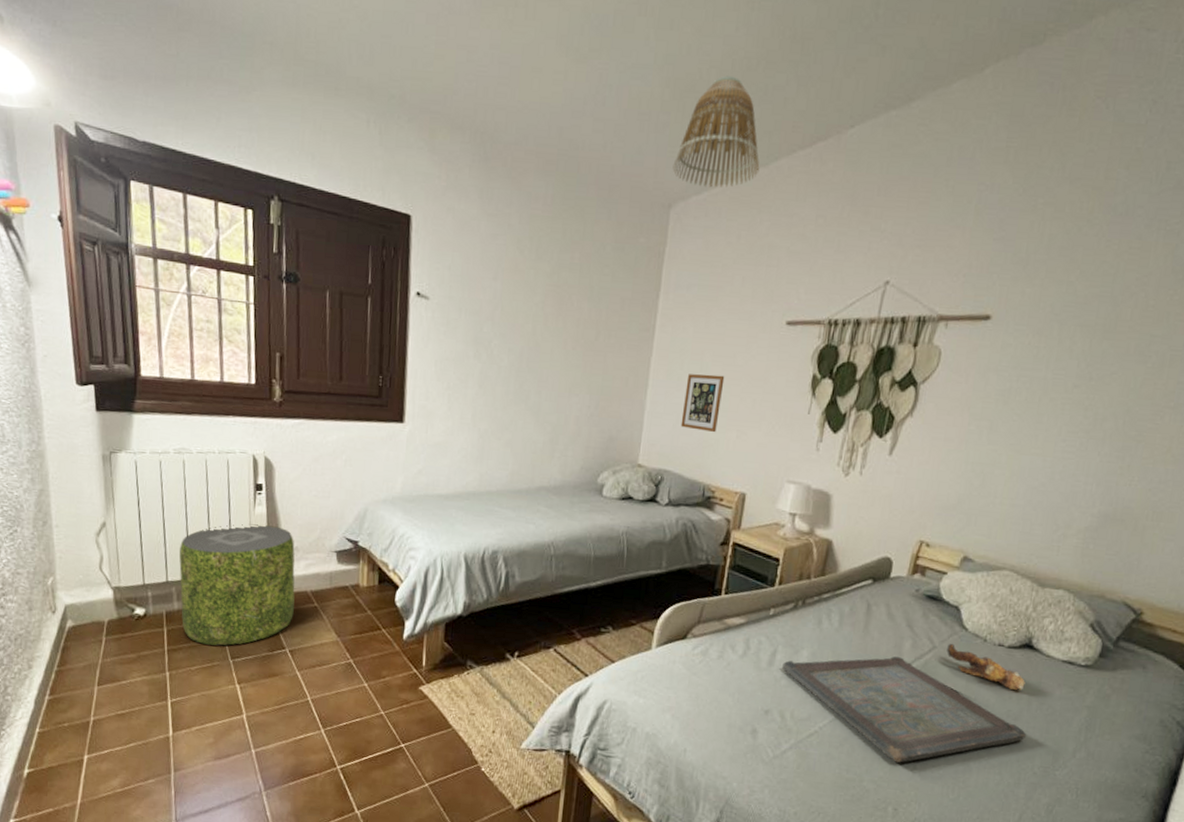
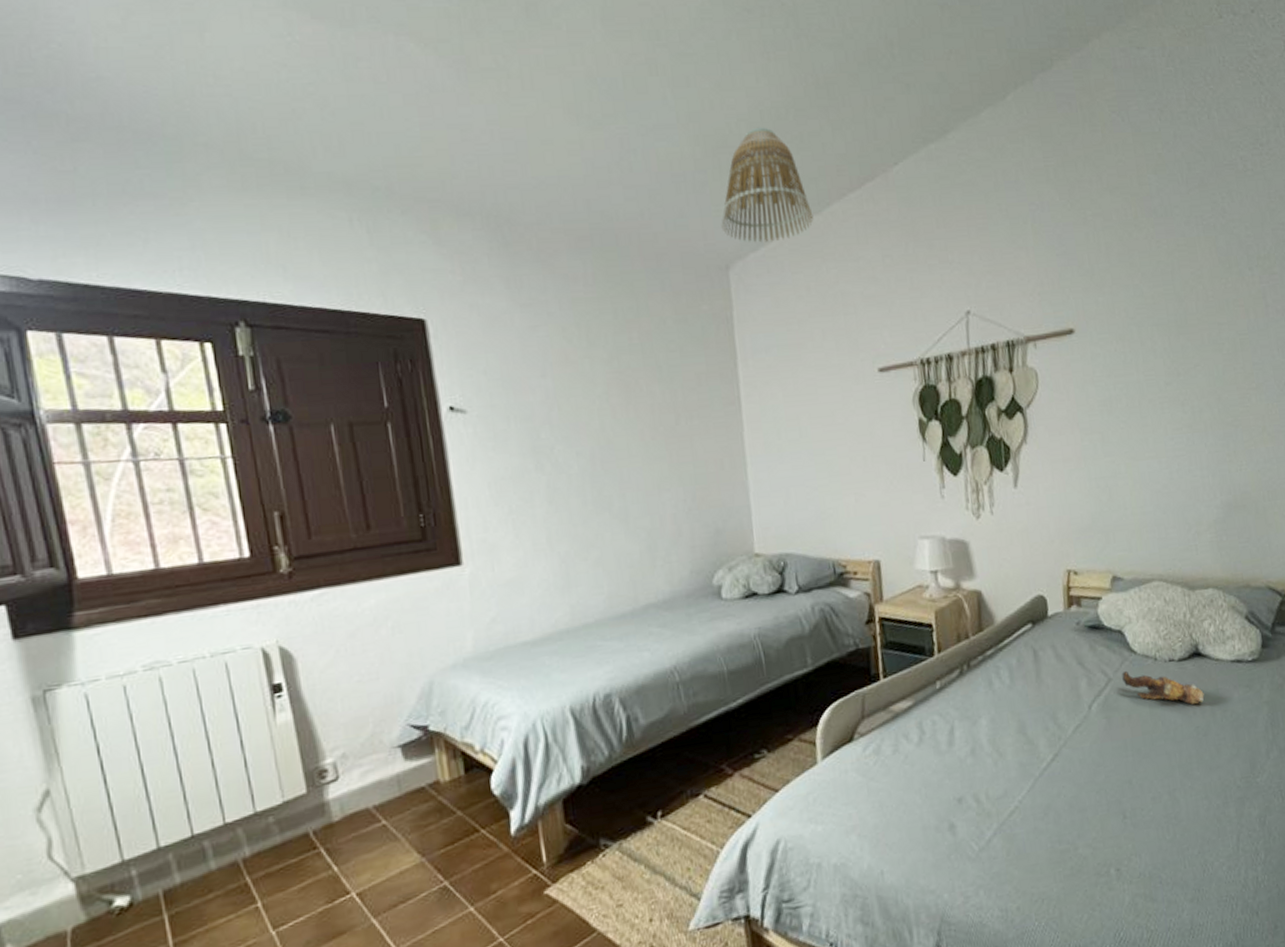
pouf: present [179,524,295,646] -> none [171,733,355,921]
picture frame: present [680,374,725,433] -> none [787,437,833,503]
serving tray: present [782,656,1026,763] -> none [963,699,1220,817]

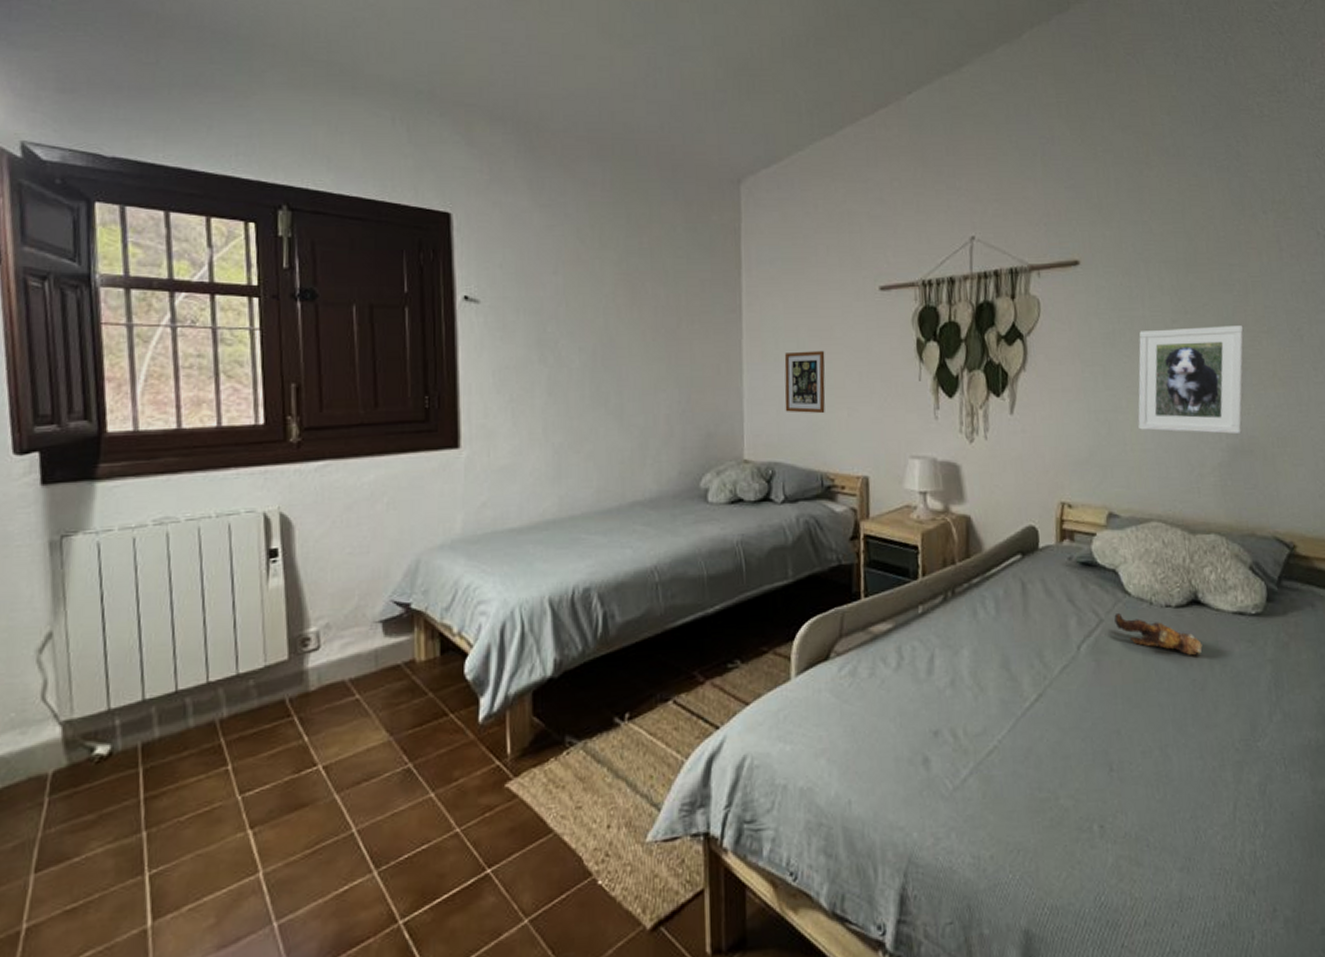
lamp shade: present [721,127,814,243] -> none [736,53,826,160]
picture frame: none [787,437,833,503] -> present [784,350,826,414]
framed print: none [1134,383,1235,494] -> present [1138,324,1244,435]

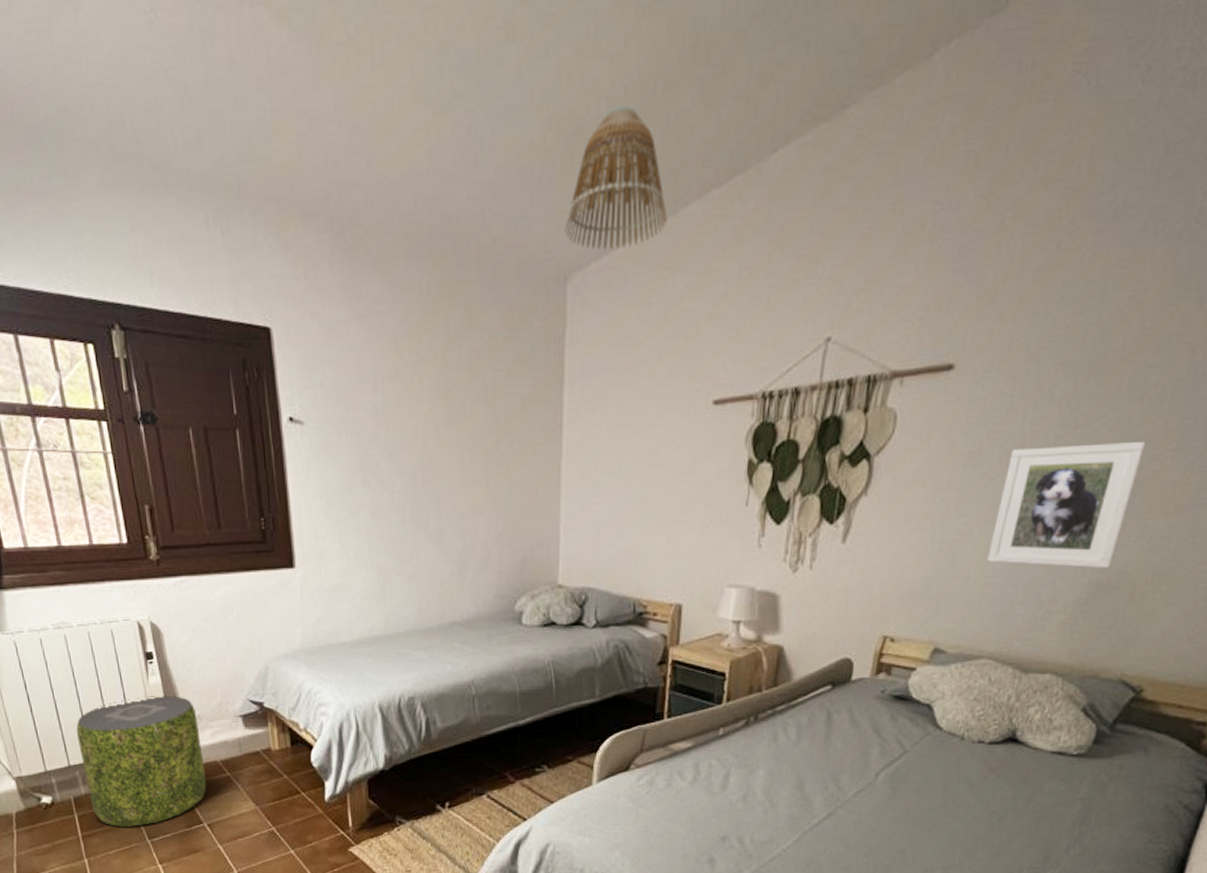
pouf: none [161,600,328,781] -> present [76,696,206,827]
lamp shade: none [736,53,826,160] -> present [564,105,668,250]
picture frame: present [784,350,826,414] -> none [602,473,647,540]
teddy bear: present [1067,599,1203,655] -> none [873,730,1010,789]

